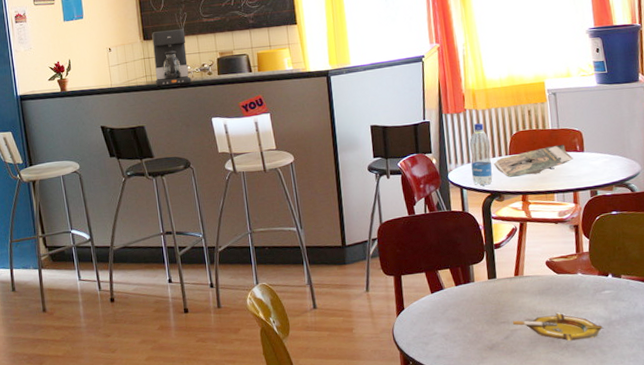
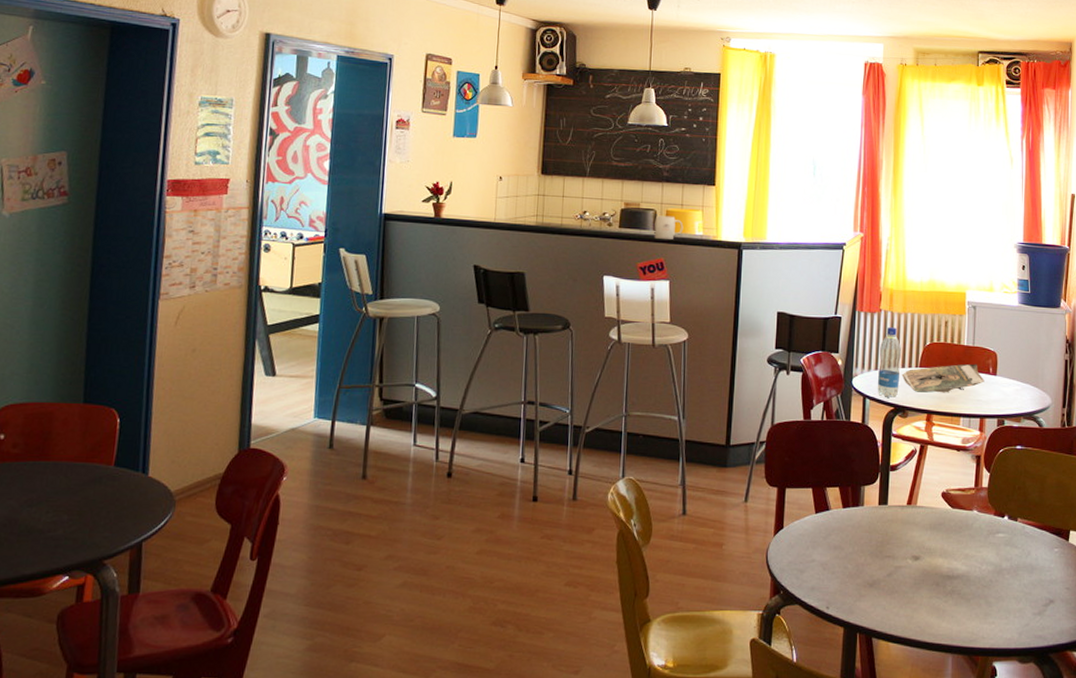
coffee maker: present [152,29,192,88] -> none [546,166,590,233]
mug: none [248,57,275,79] -> present [654,215,684,239]
ashtray: present [512,312,604,341] -> none [897,552,993,587]

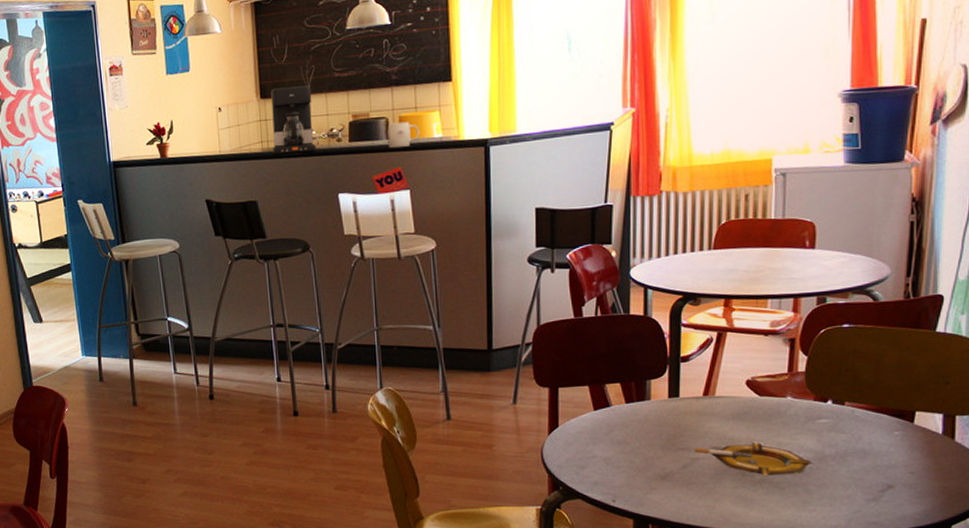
coffee maker: none [546,166,590,233] -> present [271,85,316,156]
bottle: present [877,327,901,398] -> none [660,209,689,286]
ashtray: none [897,552,993,587] -> present [694,441,813,476]
magazine: present [901,363,985,393] -> none [691,238,799,277]

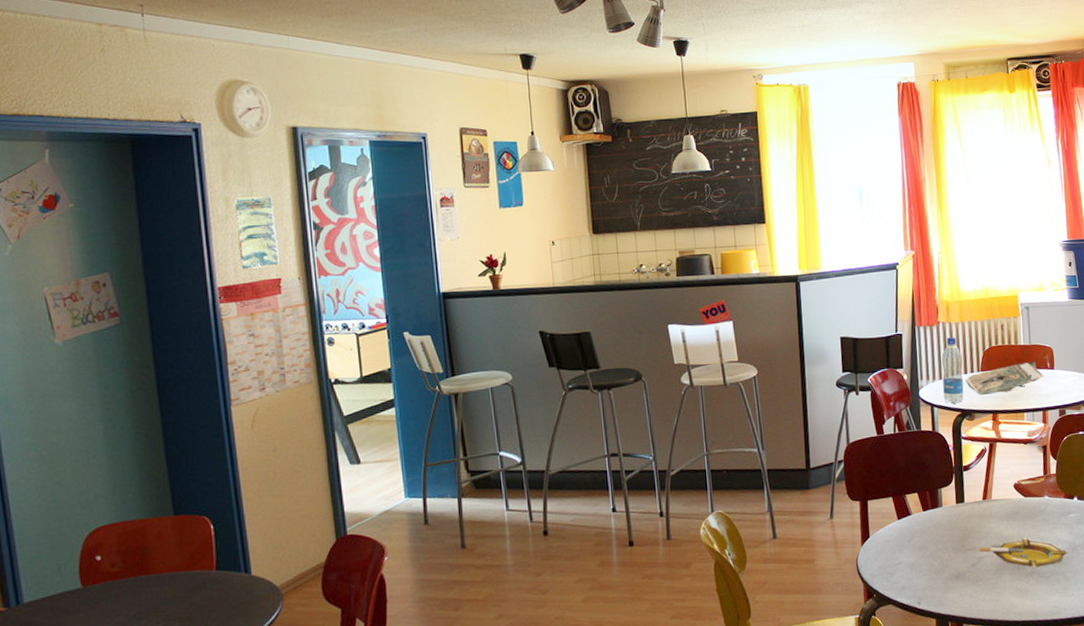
coffee maker: present [271,85,316,156] -> none [603,223,647,289]
mug: present [387,121,420,148] -> none [711,258,740,282]
bottle: none [660,209,689,286] -> present [942,337,964,404]
magazine: none [691,238,799,277] -> present [965,361,1044,395]

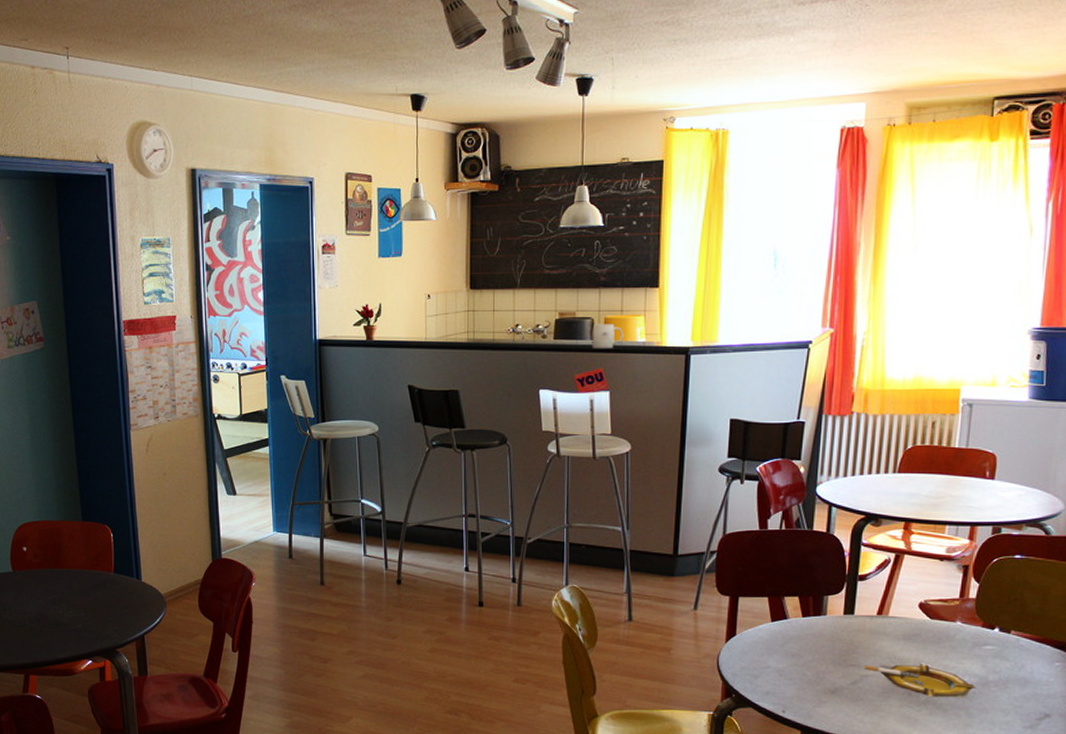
mug: none [711,258,740,282] -> present [592,323,624,348]
bottle: present [942,337,964,404] -> none [845,431,876,505]
magazine: present [965,361,1044,395] -> none [875,467,979,500]

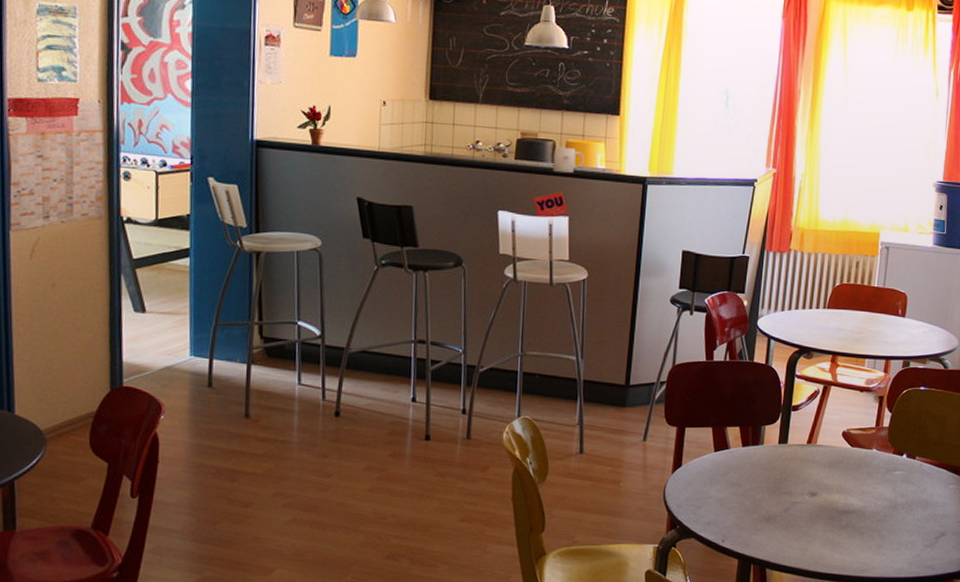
ashtray: present [864,663,976,698] -> none [794,489,888,521]

